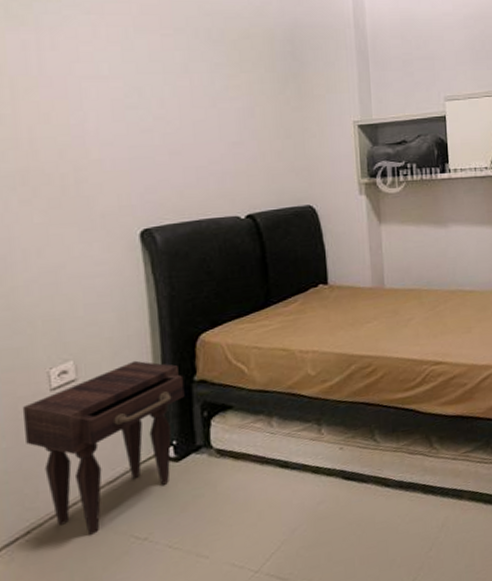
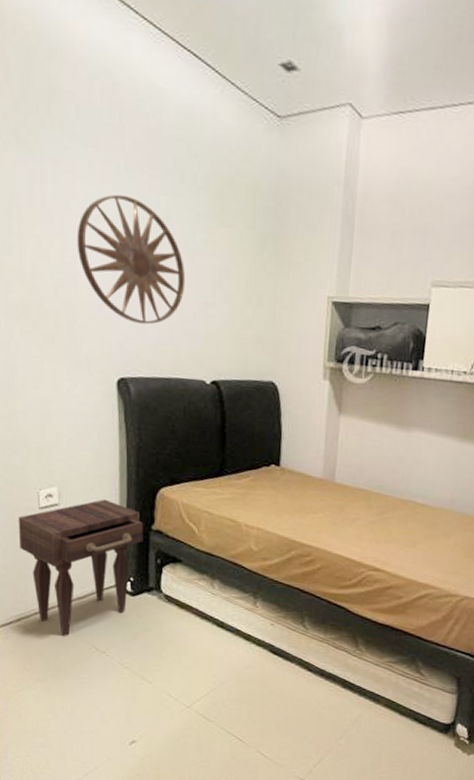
wall art: none [82,54,209,172] -> present [76,194,186,325]

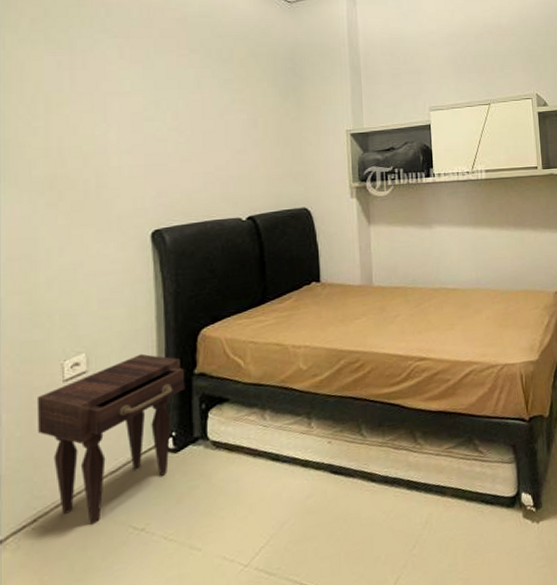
wall art: present [76,194,186,325] -> none [107,72,217,178]

